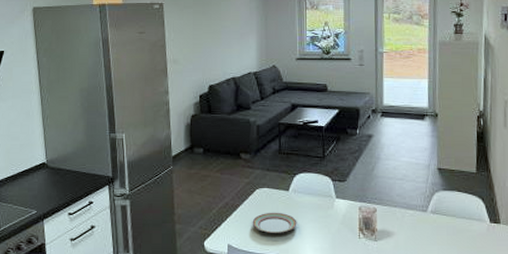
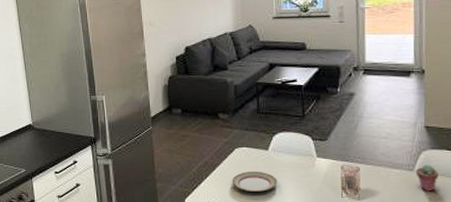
potted succulent: none [429,206,450,232] -> present [415,165,439,191]

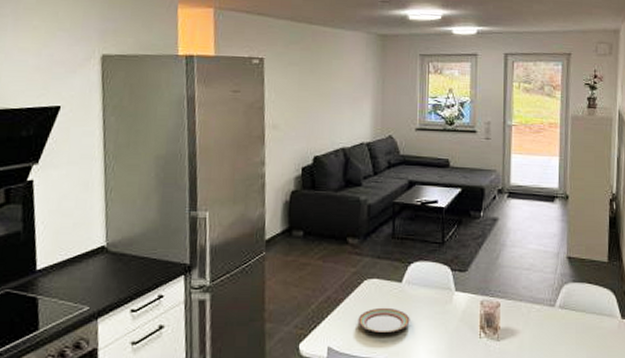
potted succulent: present [415,165,439,191] -> none [557,299,579,330]

